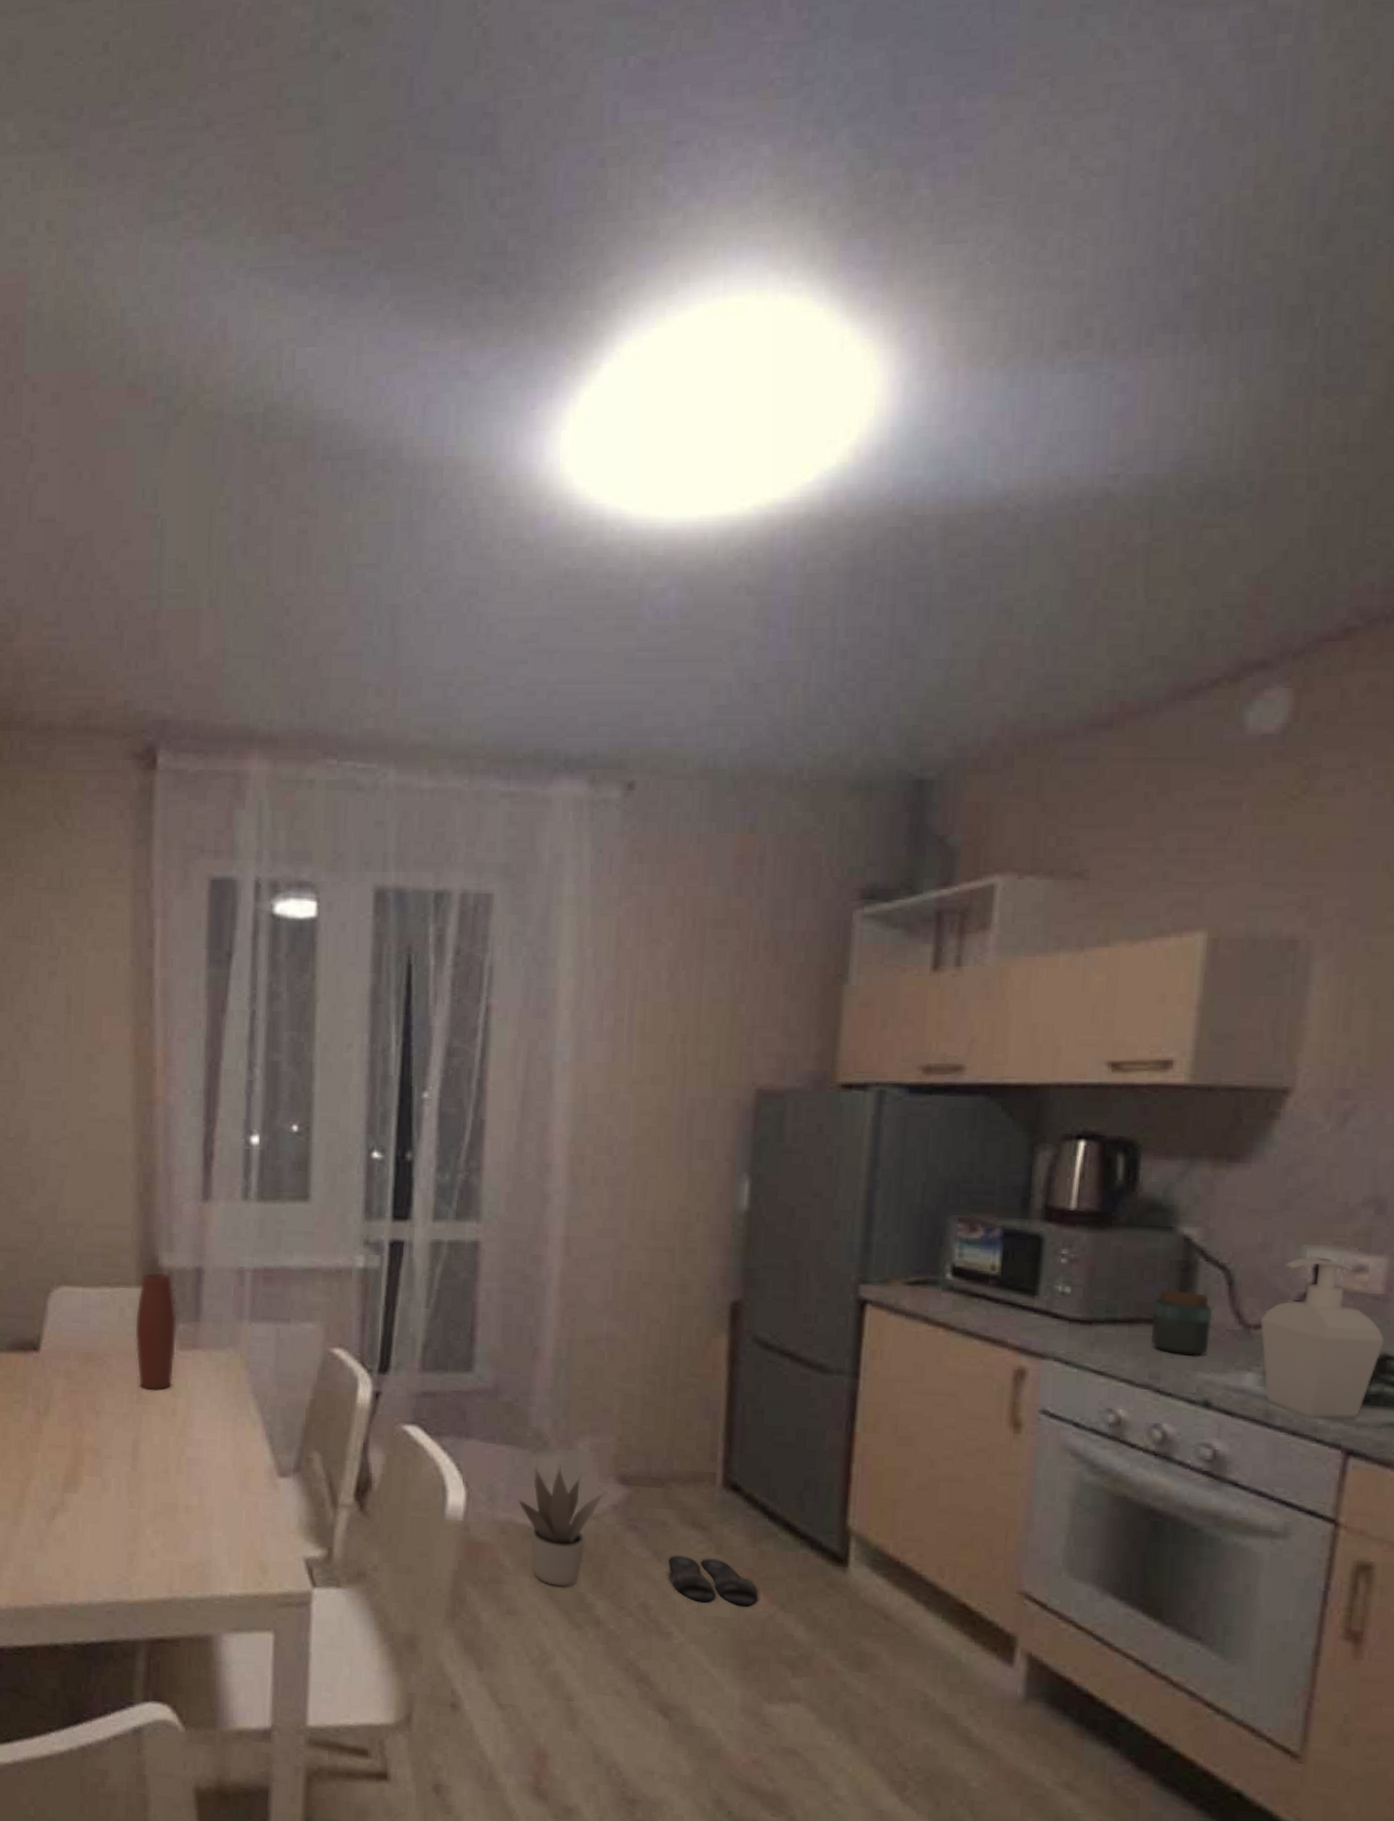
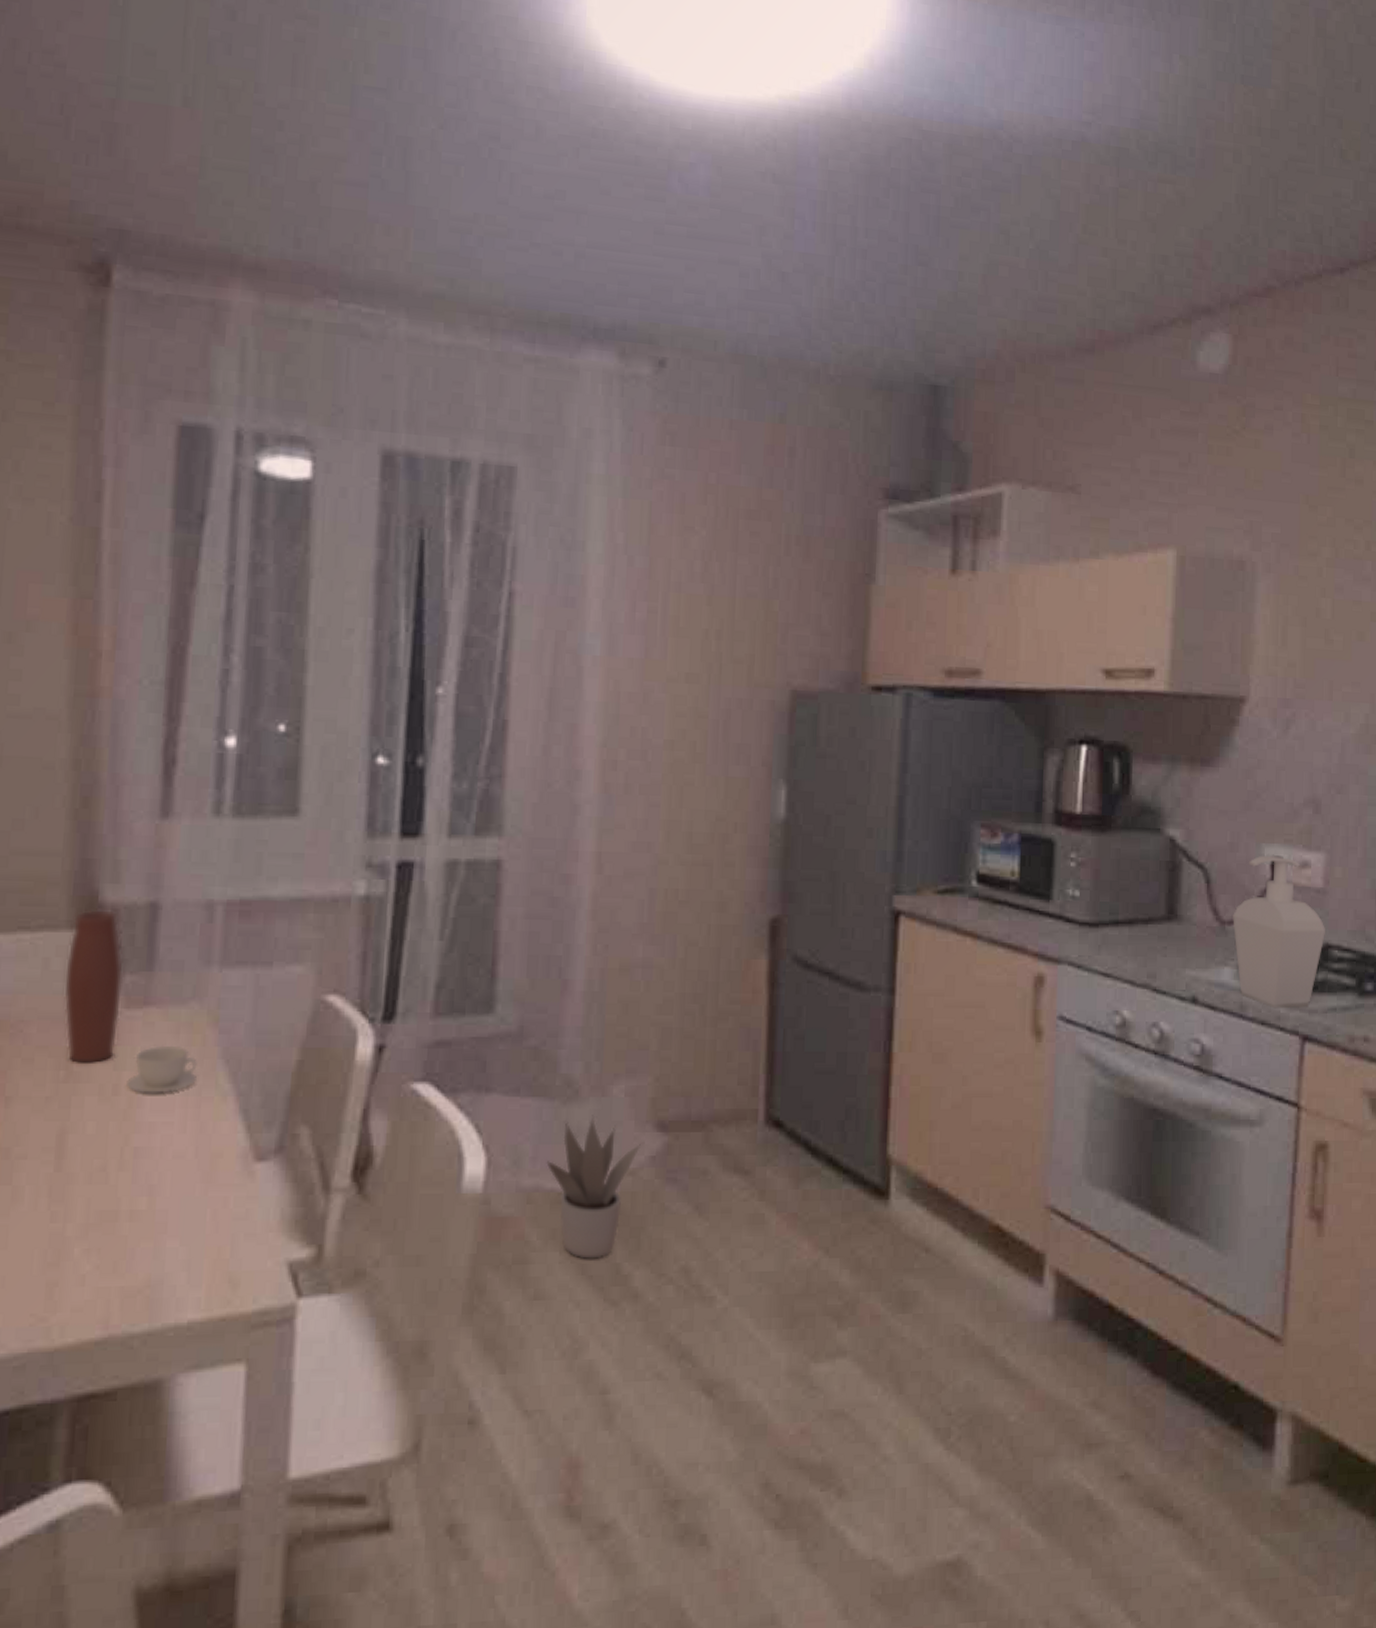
teacup: none [181,1380,234,1417] -> present [126,1045,198,1093]
slippers: present [667,1554,759,1608] -> none [709,1204,804,1259]
peanut butter: present [1151,1290,1213,1356] -> none [1147,890,1196,954]

